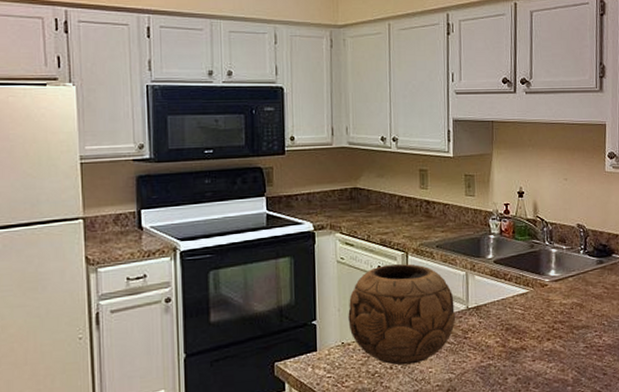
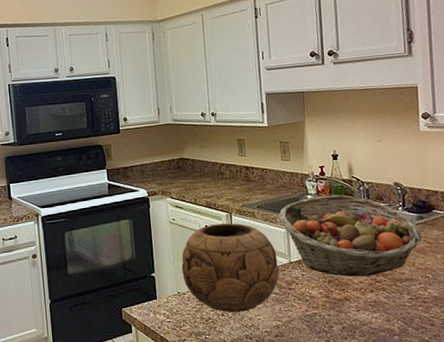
fruit basket: none [458,235,600,325] -> present [278,195,422,277]

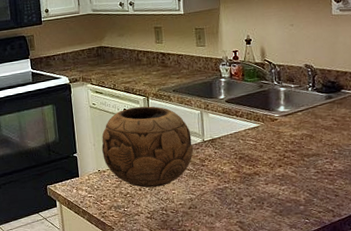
fruit basket: present [278,195,422,277] -> none [193,77,330,154]

